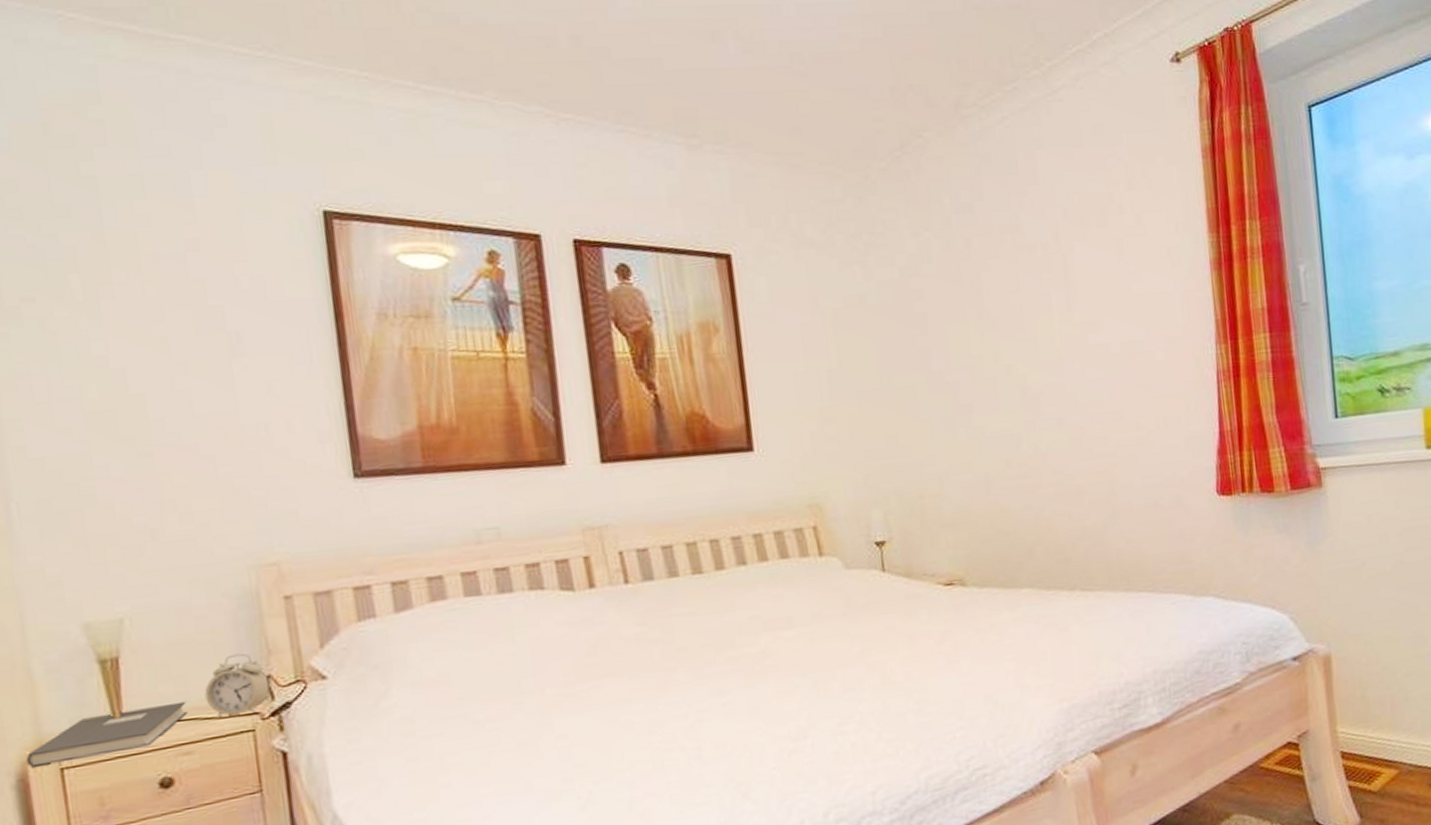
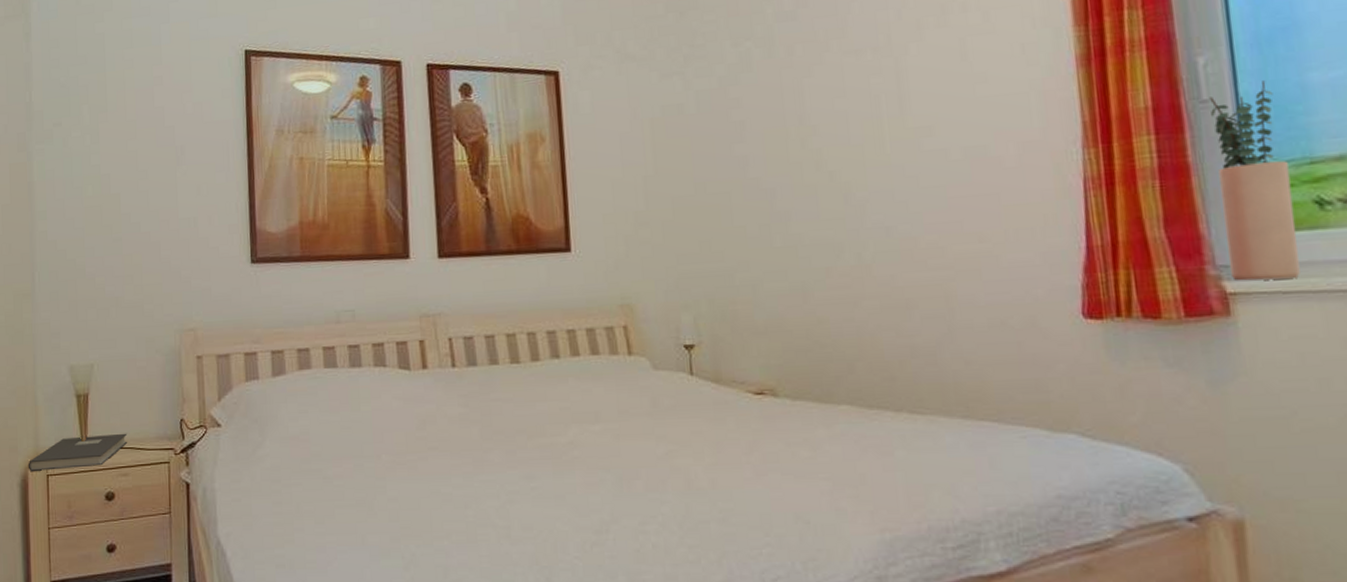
alarm clock: present [204,653,270,716] -> none [139,399,182,448]
vase: none [1308,287,1369,458] -> present [1209,80,1300,282]

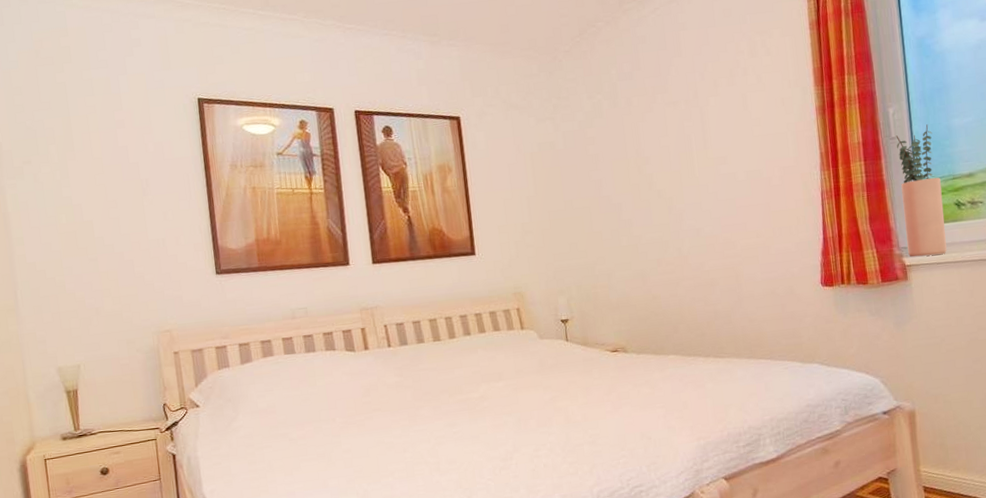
book: present [28,433,128,471] -> none [25,419,117,458]

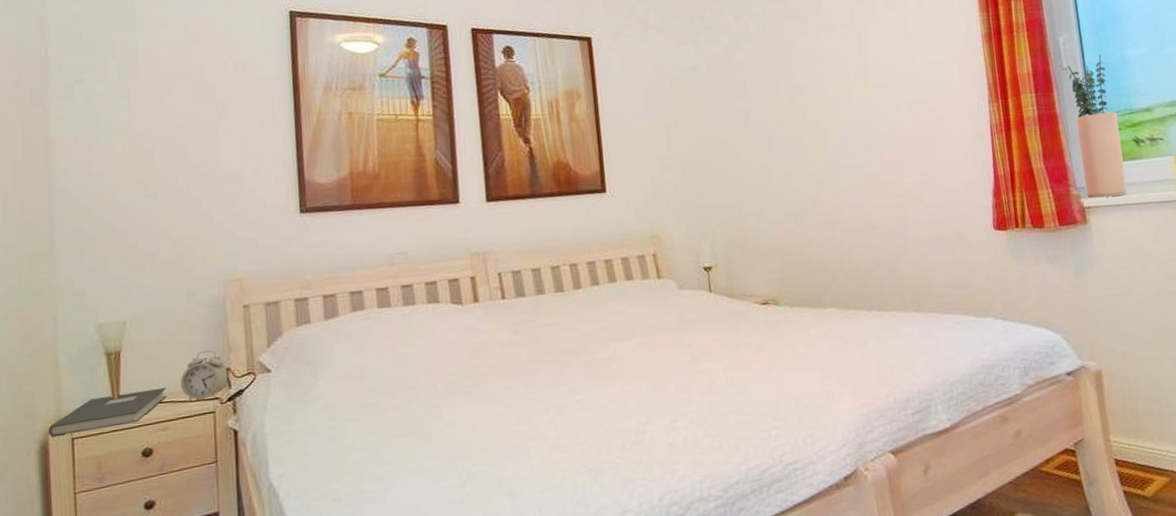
book: none [25,419,117,458] -> present [48,387,167,437]
alarm clock: none [127,389,166,429] -> present [180,350,228,400]

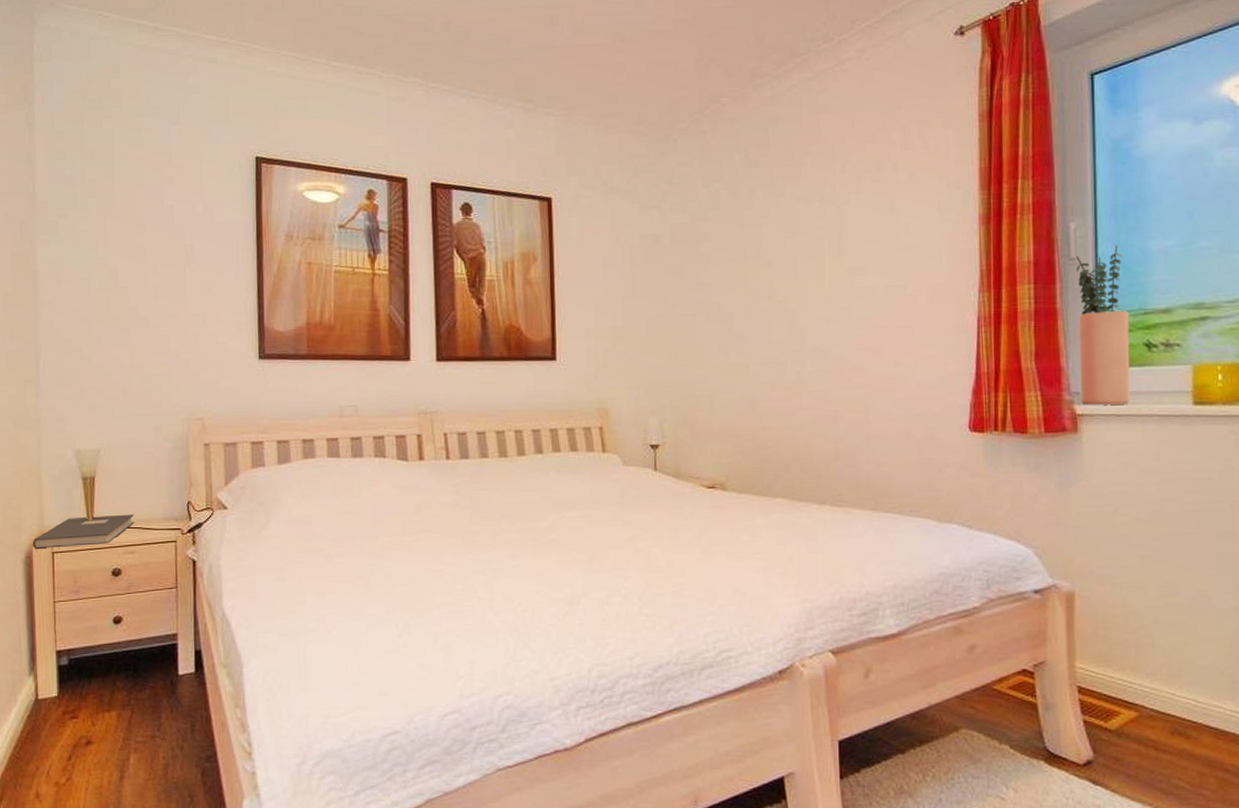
alarm clock: present [180,350,228,400] -> none [146,483,189,528]

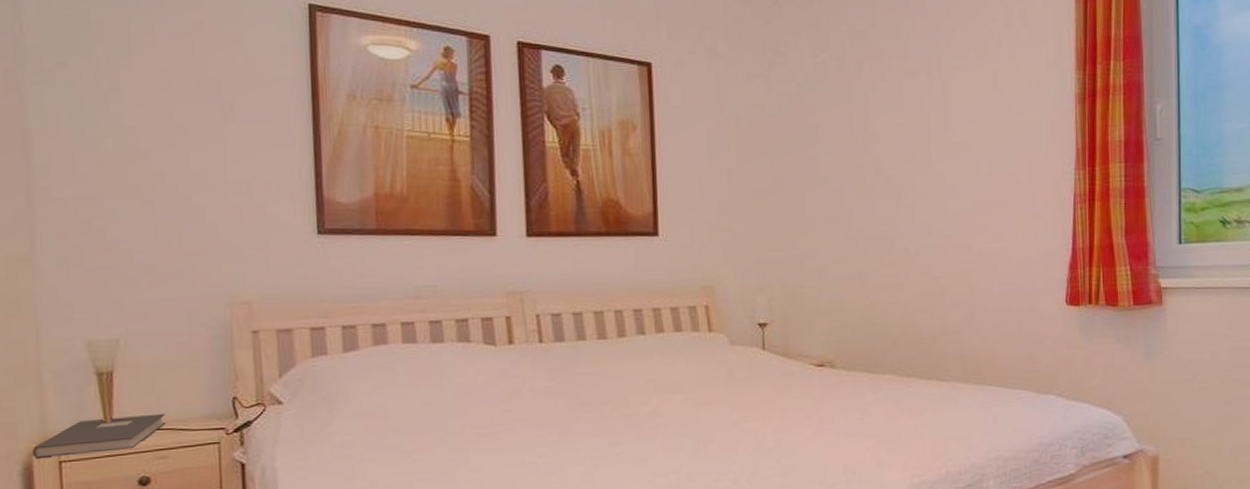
vase: present [1076,245,1130,405] -> none [1162,127,1208,279]

